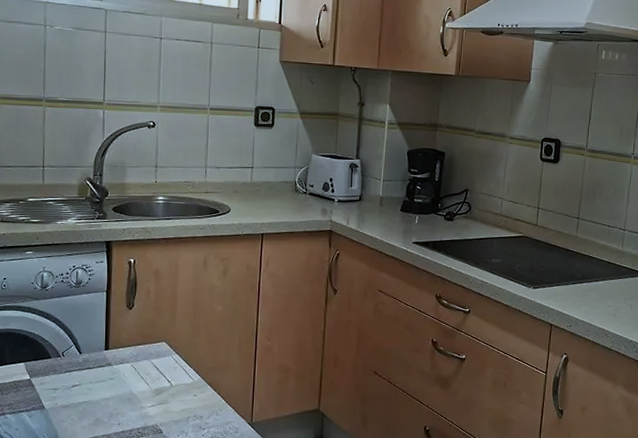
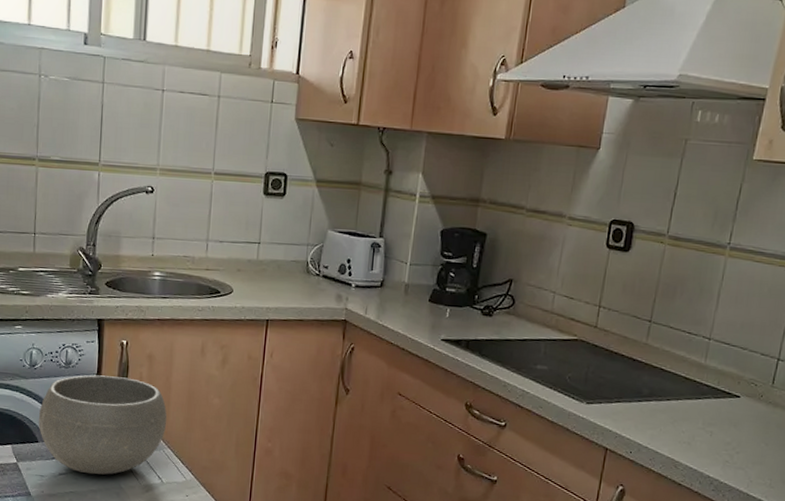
bowl: none [50,292,175,384] -> present [38,375,167,475]

